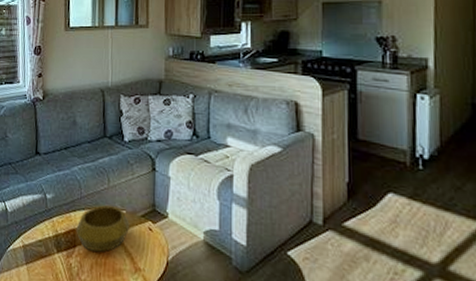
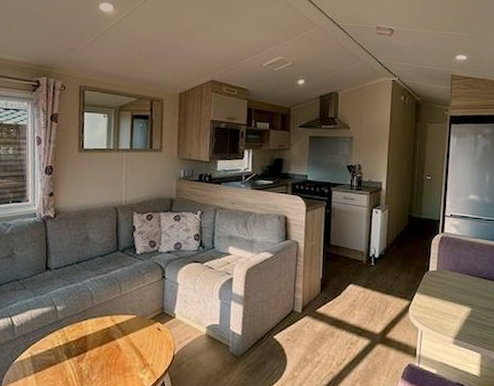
decorative bowl: present [76,205,130,252] -> none [87,312,140,354]

